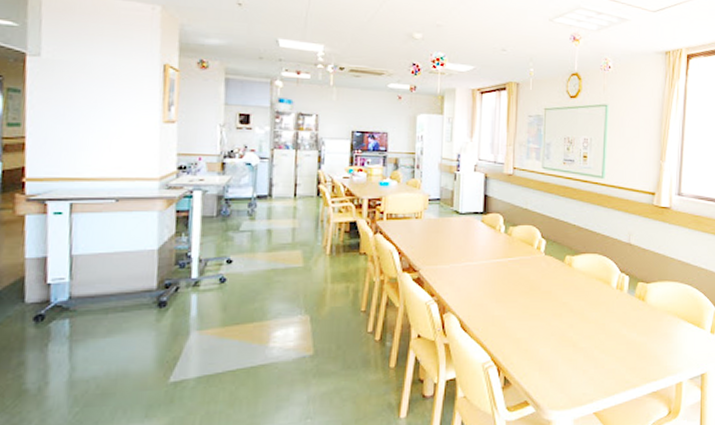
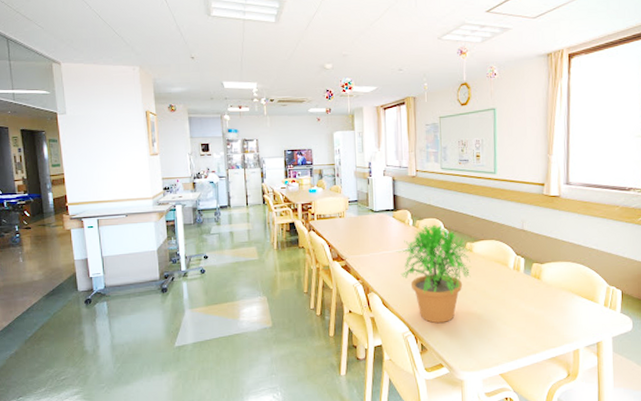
potted plant: none [482,232,572,352] -> present [396,224,472,324]

